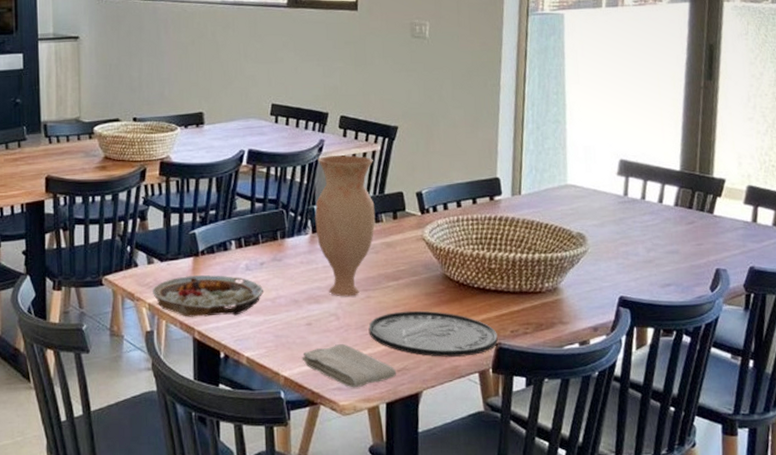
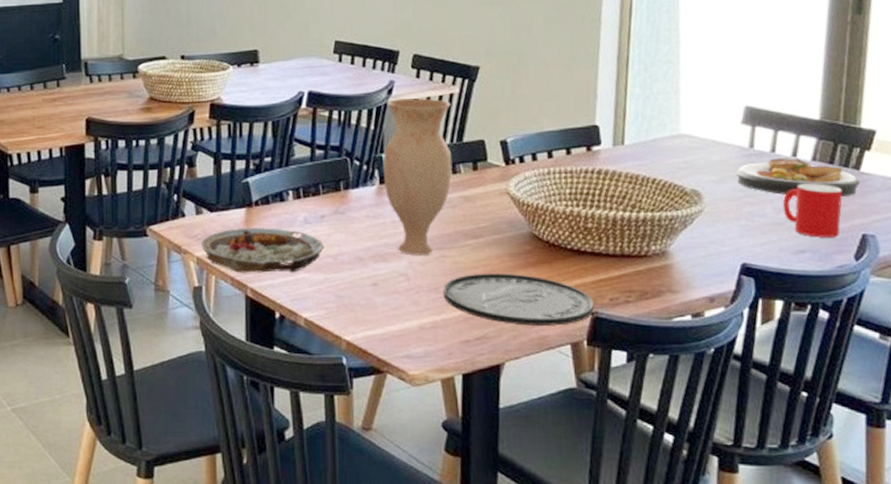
washcloth: present [302,343,397,388] -> none [366,306,476,356]
plate: none [613,204,714,237] -> present [735,158,861,196]
cup: none [652,226,700,273] -> present [782,184,842,238]

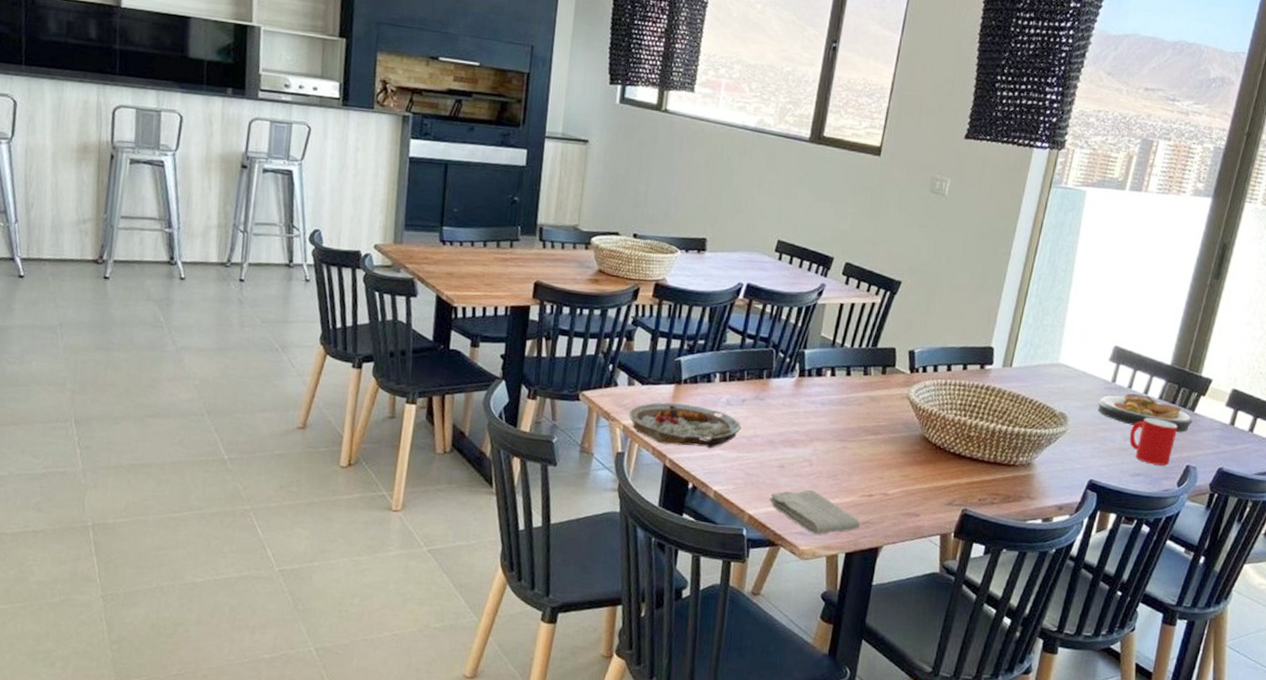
washcloth: none [366,306,476,356] -> present [769,489,861,535]
vase: present [383,98,453,255] -> none [802,301,872,445]
plate: present [443,273,594,326] -> none [839,466,965,518]

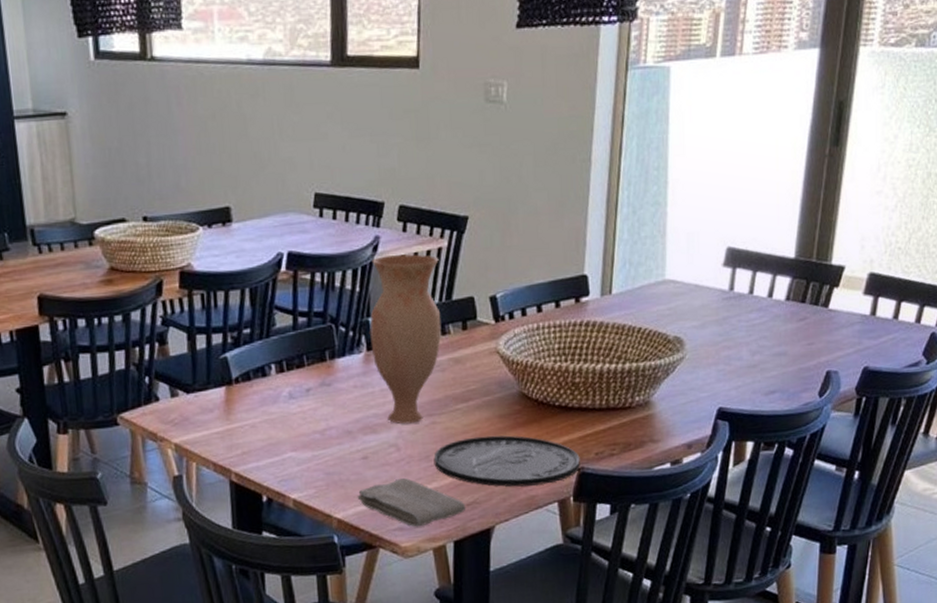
plate: present [629,402,741,449] -> none [178,406,311,458]
vase: none [802,301,872,445] -> present [369,254,442,424]
plate: none [839,466,965,518] -> present [433,435,580,487]
plate: present [1097,393,1193,433] -> none [716,298,828,337]
cup: present [1129,417,1177,466] -> none [757,323,811,377]

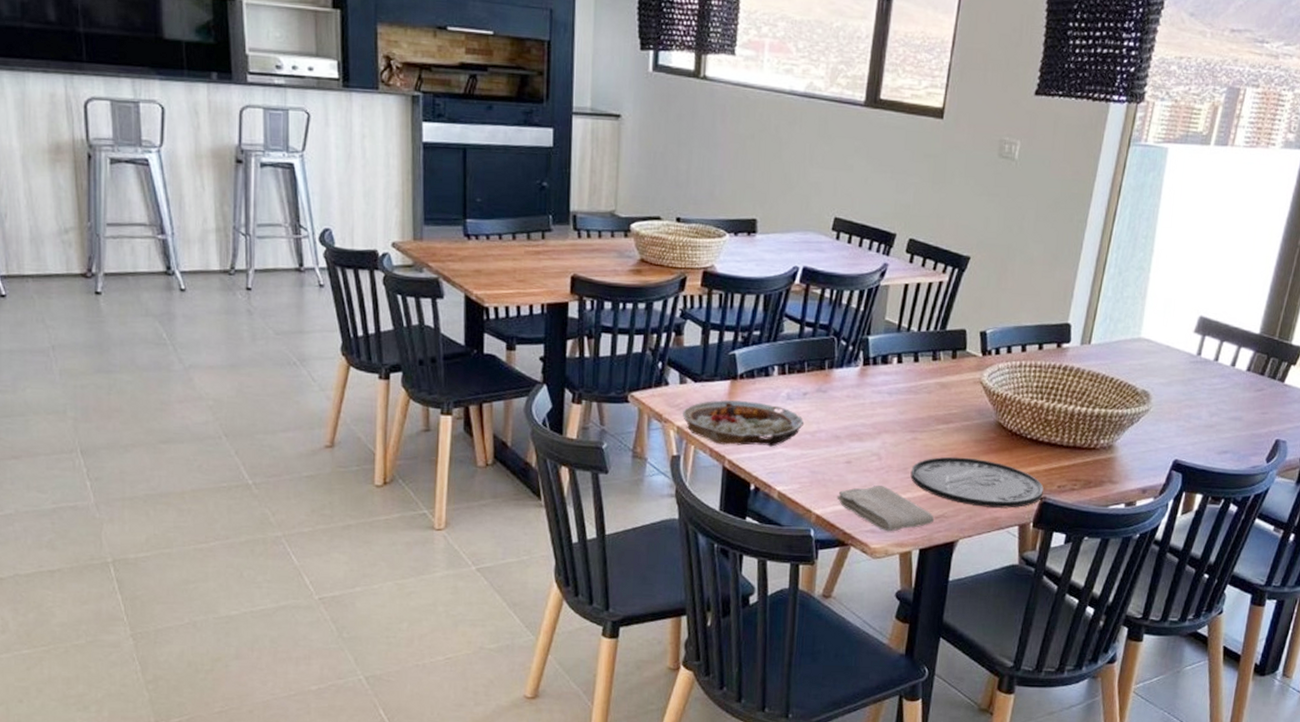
plate: none [178,406,311,458] -> present [683,400,804,447]
vase: present [369,254,442,424] -> none [867,282,939,437]

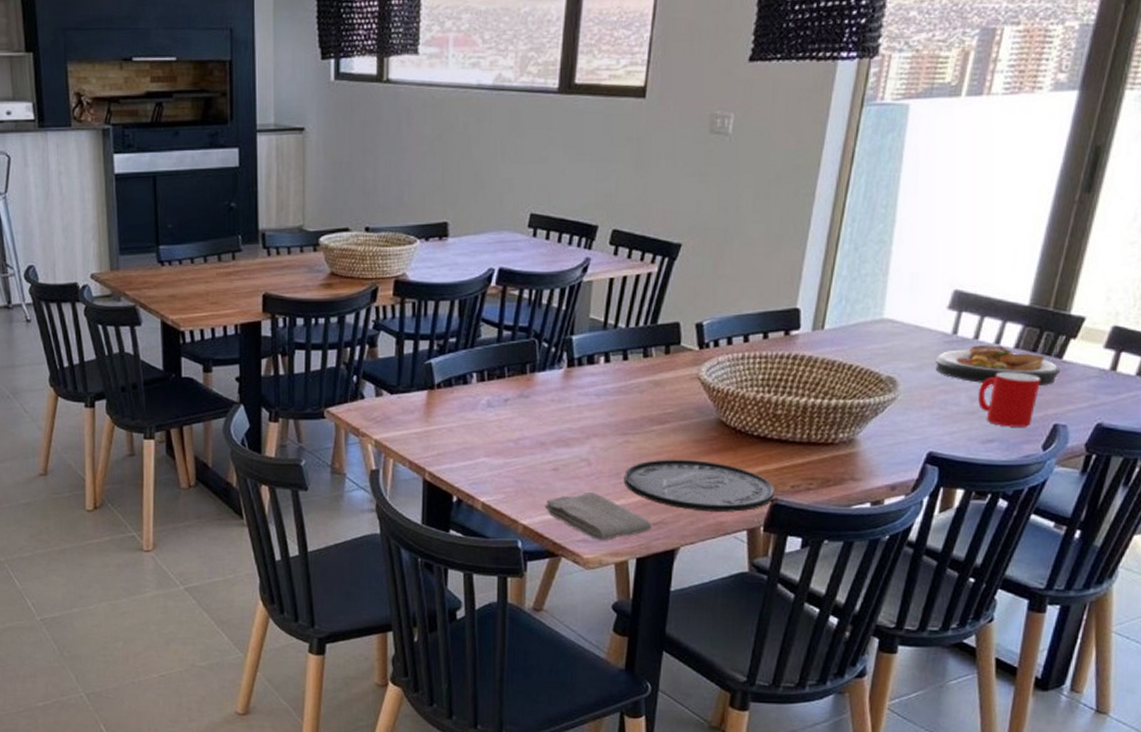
plate: present [683,400,804,447] -> none [380,411,506,457]
plate: none [1182,366,1283,405] -> present [935,345,1061,386]
cup: none [1216,391,1266,441] -> present [977,372,1040,427]

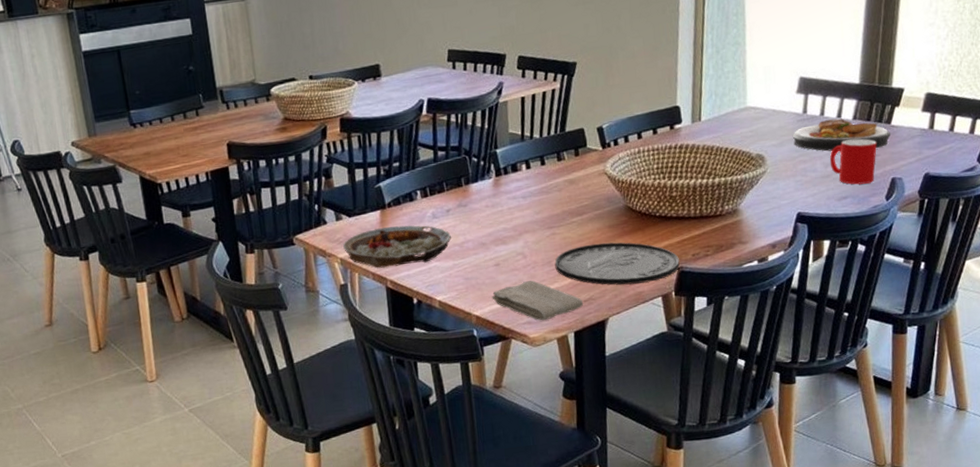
plate: none [380,411,506,457] -> present [343,225,451,268]

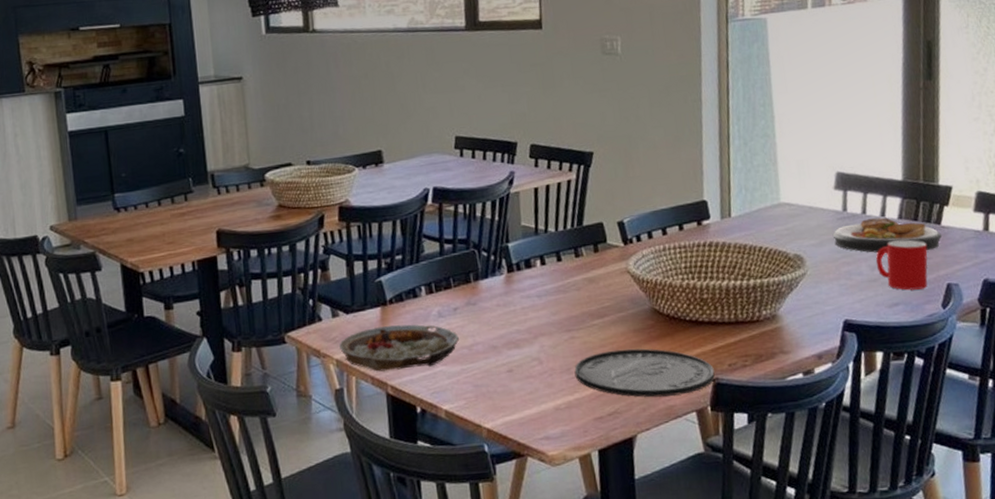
washcloth: present [492,280,584,321] -> none [504,389,608,436]

